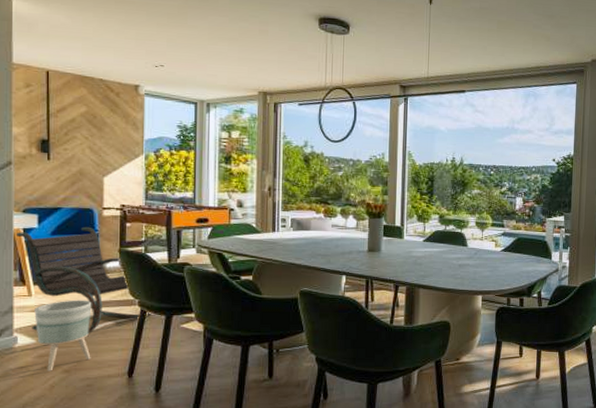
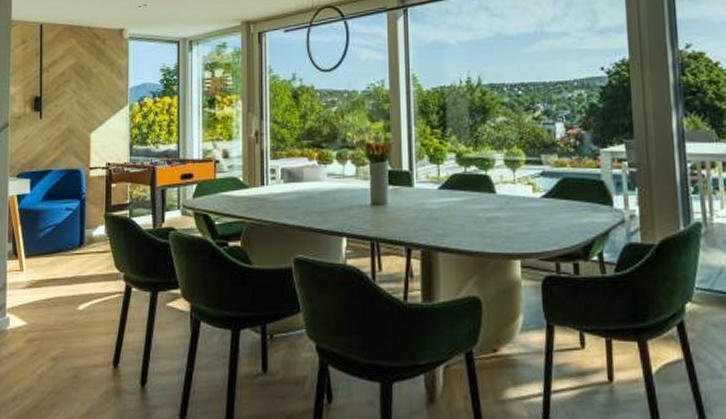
lounge chair: present [15,226,154,333] -> none [10,189,139,314]
planter: present [34,300,92,371] -> none [25,274,79,359]

